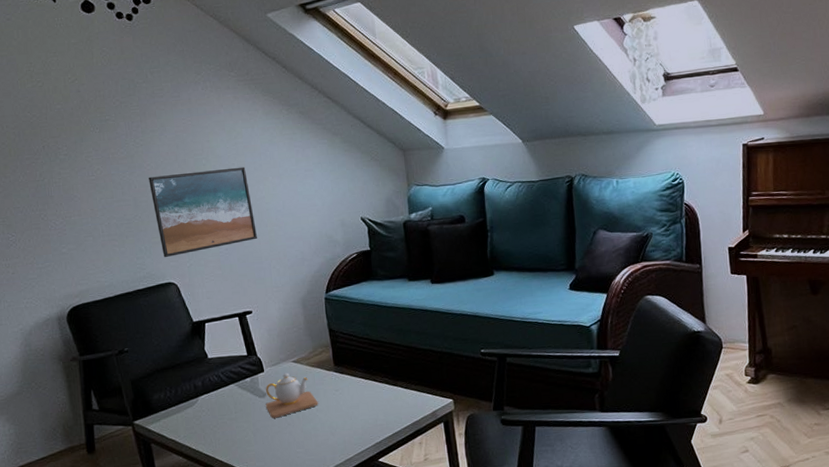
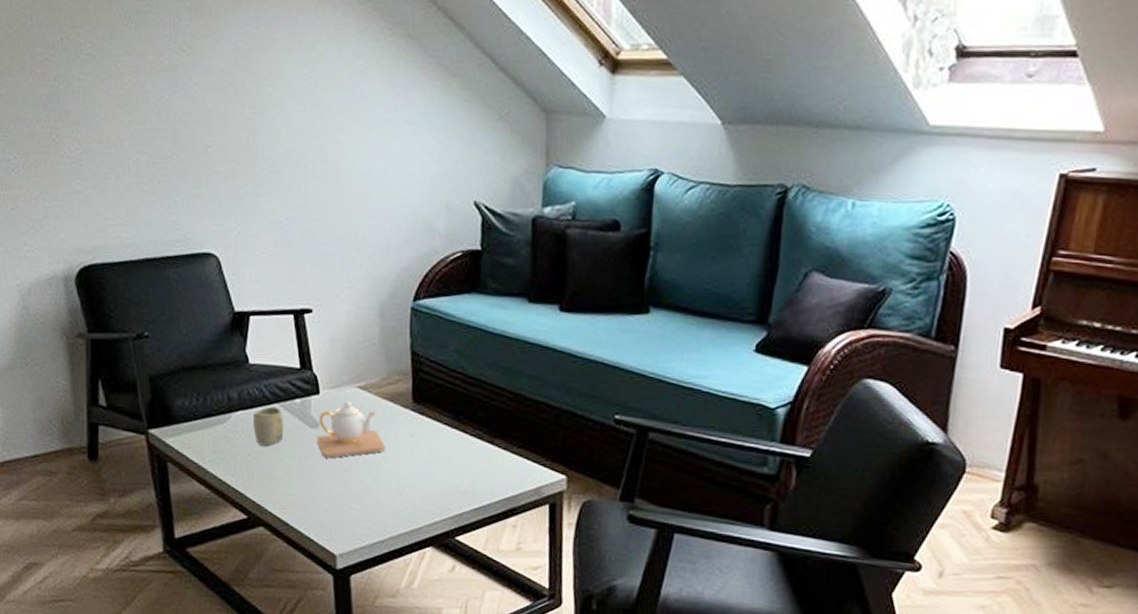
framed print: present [149,167,257,257] -> none [194,101,330,218]
cup: none [215,387,240,418] -> present [253,406,284,446]

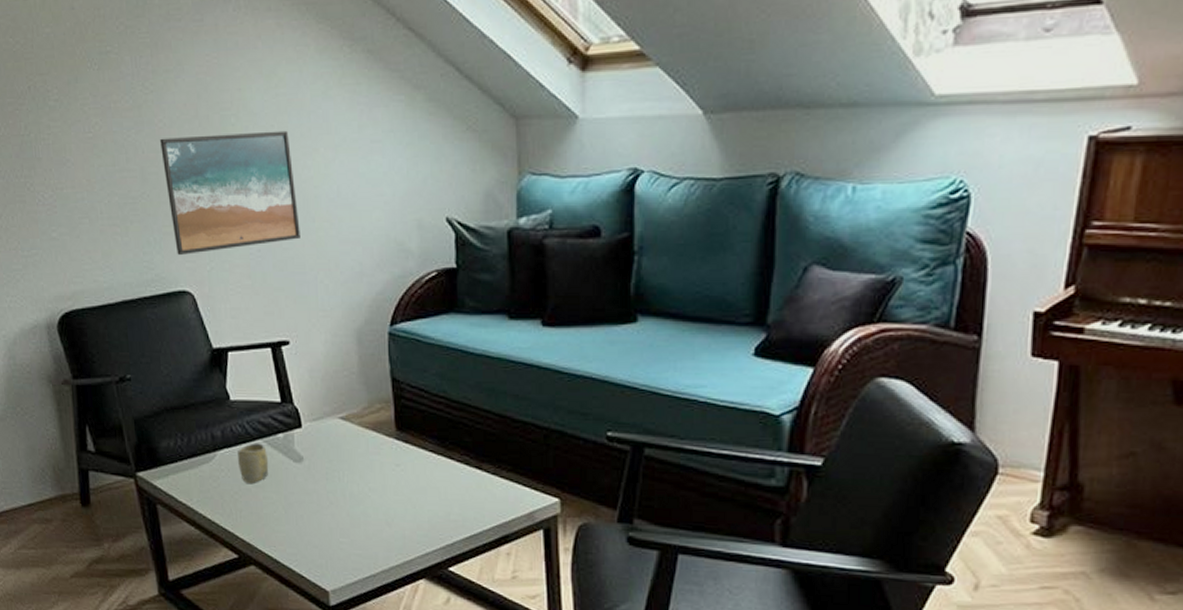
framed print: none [194,101,330,218] -> present [160,130,300,255]
teapot: present [316,400,386,459] -> none [301,432,372,493]

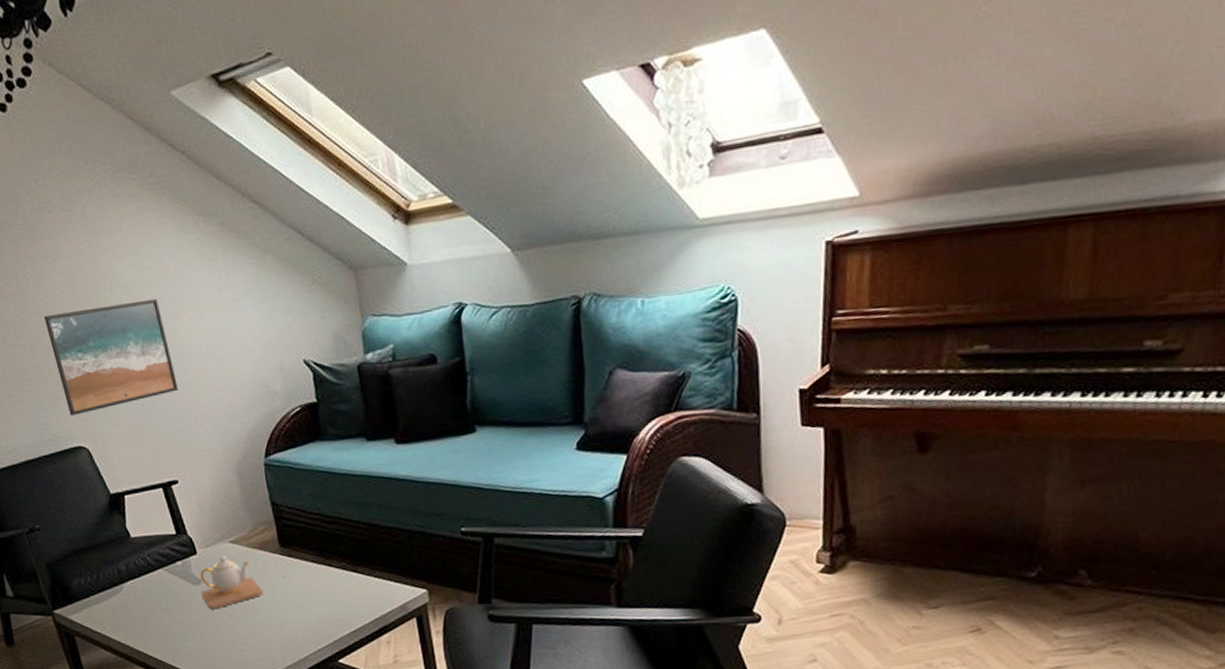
cup: present [238,443,269,483] -> none [142,572,172,608]
teapot: none [301,432,372,493] -> present [200,555,263,610]

